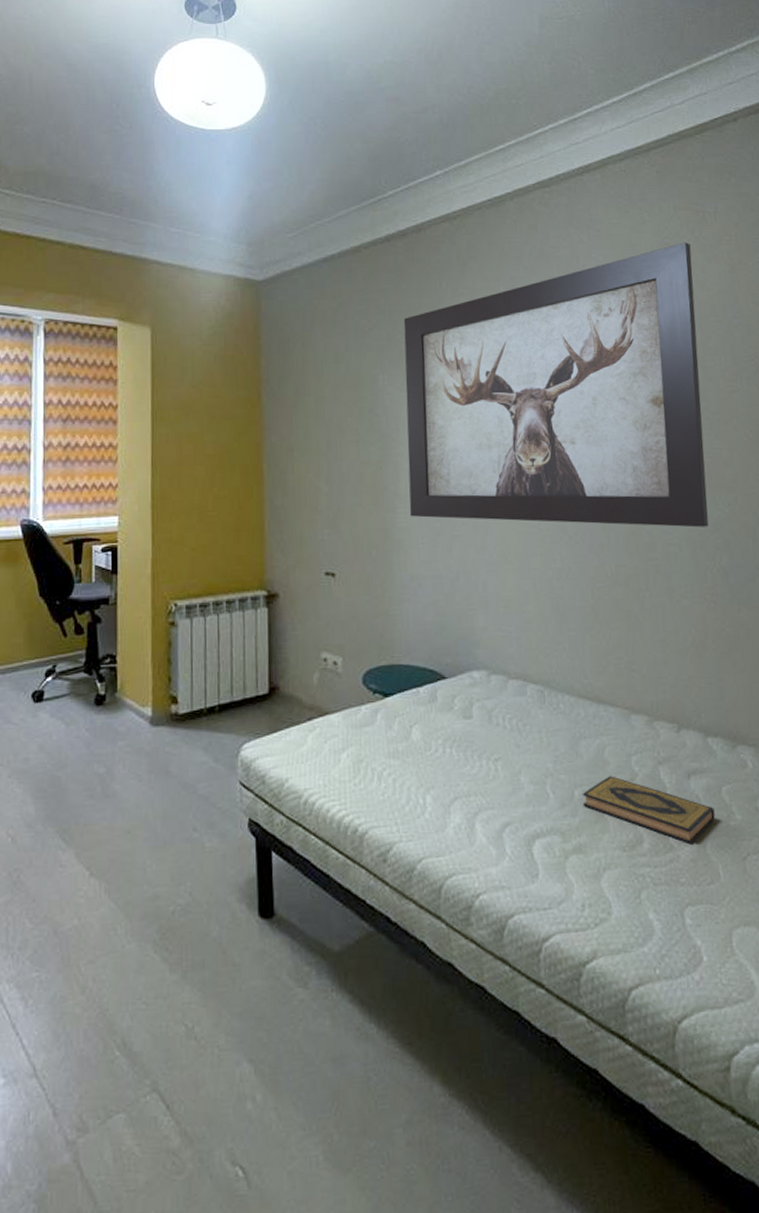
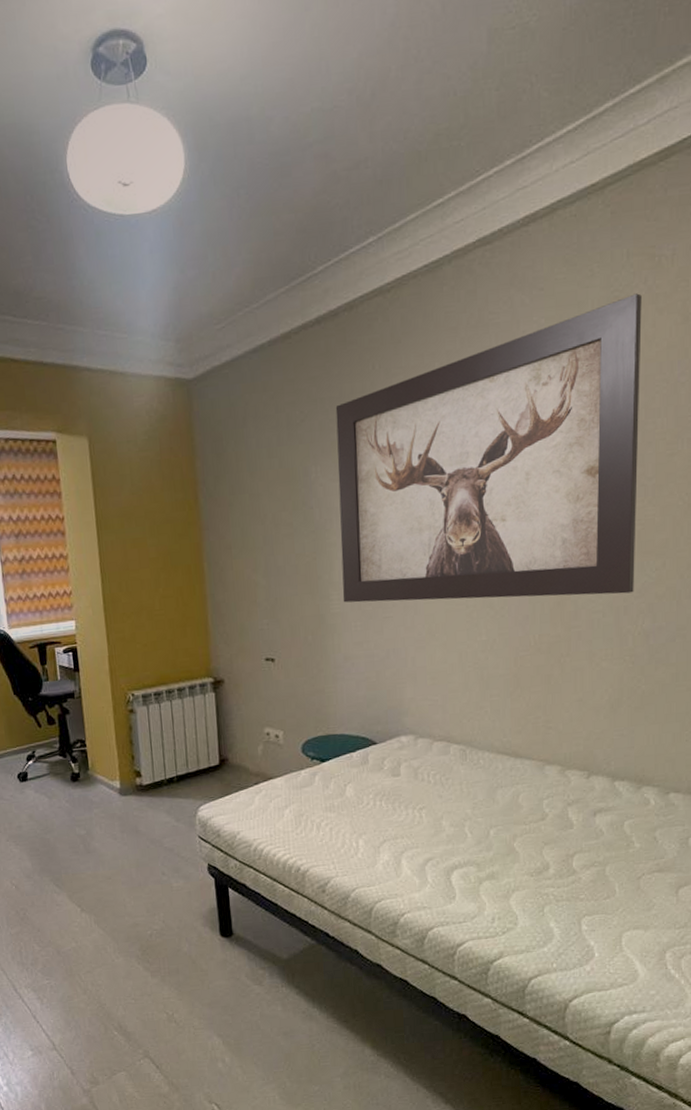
hardback book: present [582,776,715,845] -> none [497,817,616,869]

